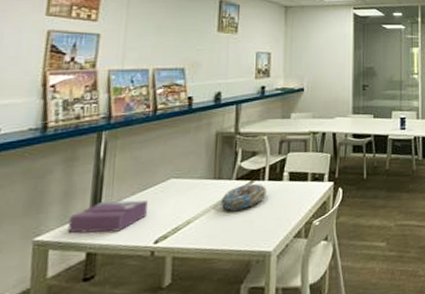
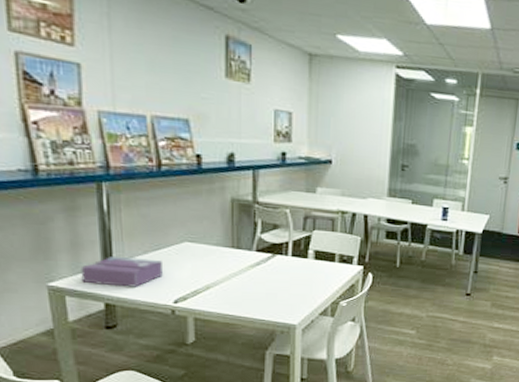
decorative bowl: present [221,183,266,211] -> none [241,256,290,282]

